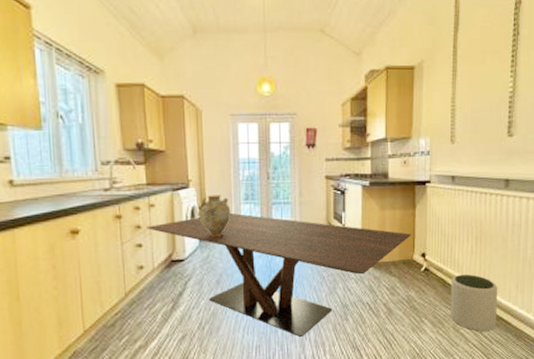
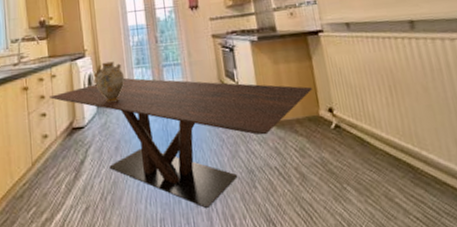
plant pot: present [450,274,498,332] -> none [369,129,441,201]

